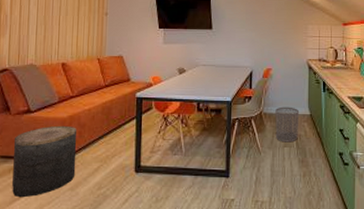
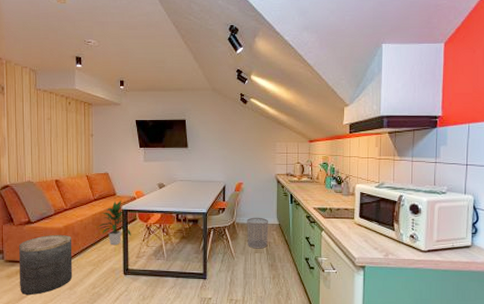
indoor plant: none [107,86,146,139] -> present [97,200,131,246]

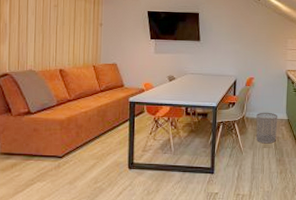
stool: present [18,234,73,296] -> none [15,126,75,190]
indoor plant: present [97,200,131,246] -> none [102,91,138,139]

